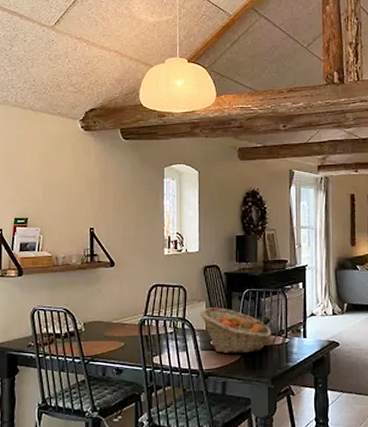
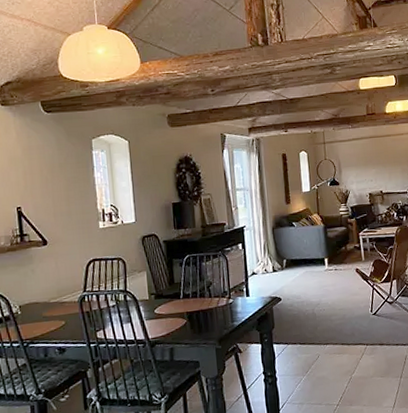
fruit basket: present [201,308,272,354] -> none [142,276,215,321]

